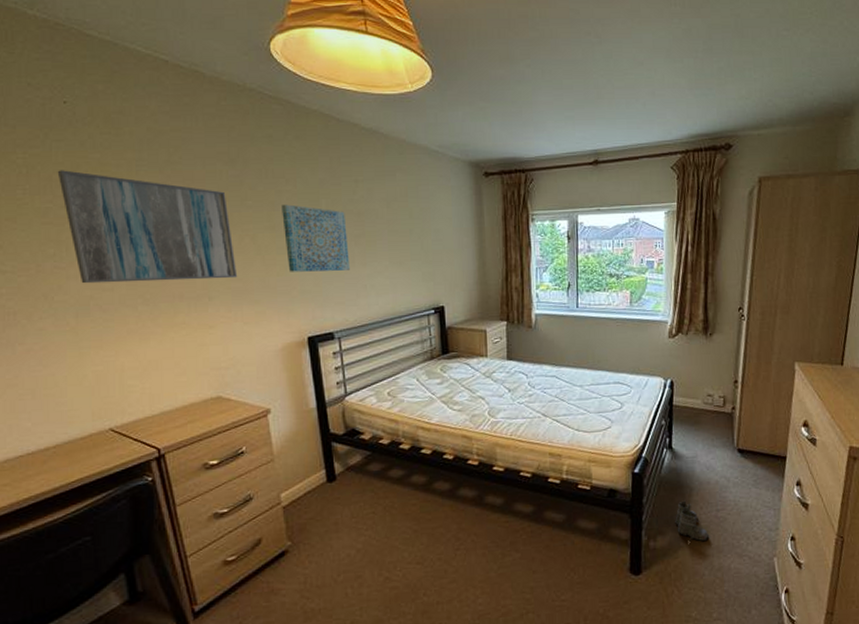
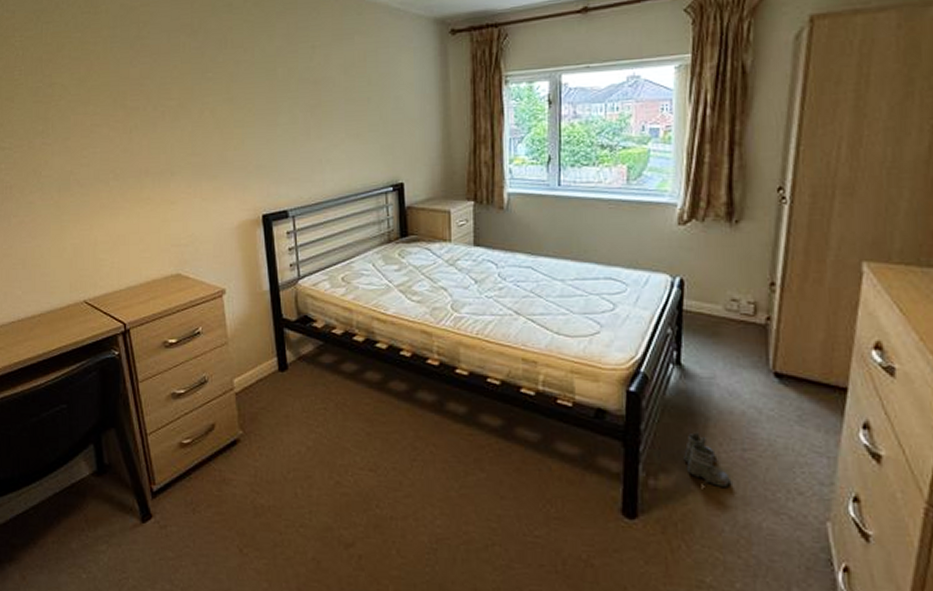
wall art: present [57,170,238,284] -> none [46,50,198,159]
wall art: present [282,204,350,272] -> none [240,75,305,146]

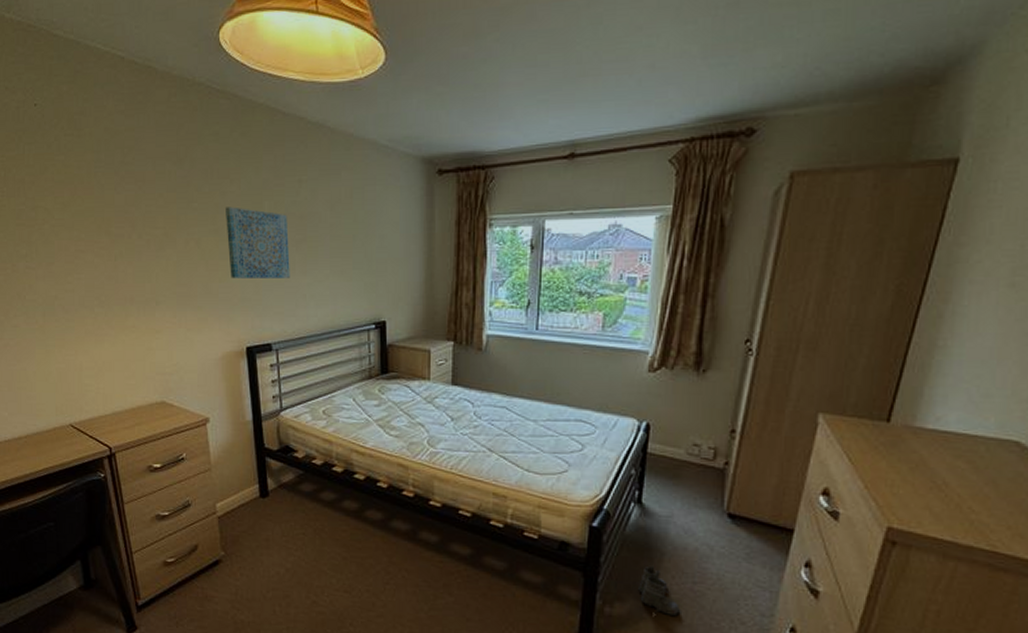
wall art: none [240,75,305,146] -> present [226,206,290,279]

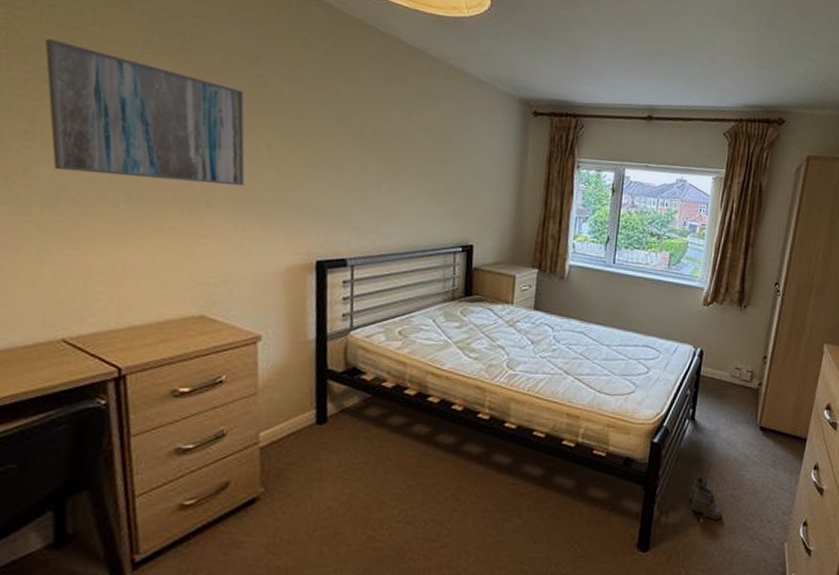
wall art: none [29,172,183,284] -> present [44,39,245,187]
wall art: present [226,206,290,279] -> none [304,114,378,194]

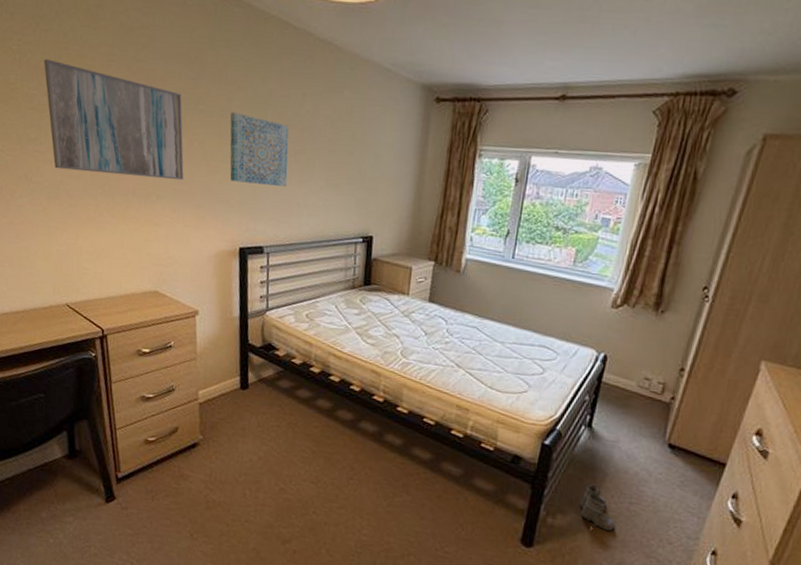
wall art: none [304,114,378,194] -> present [229,112,289,186]

